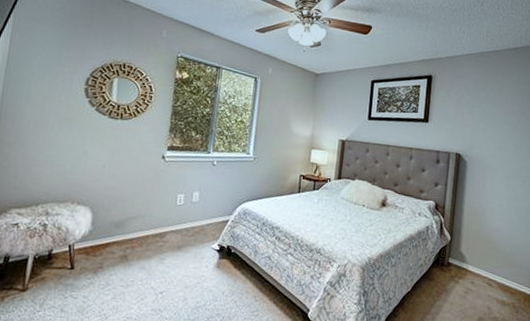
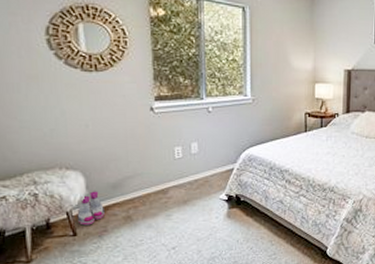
boots: none [77,227,104,260] -> present [77,191,105,226]

